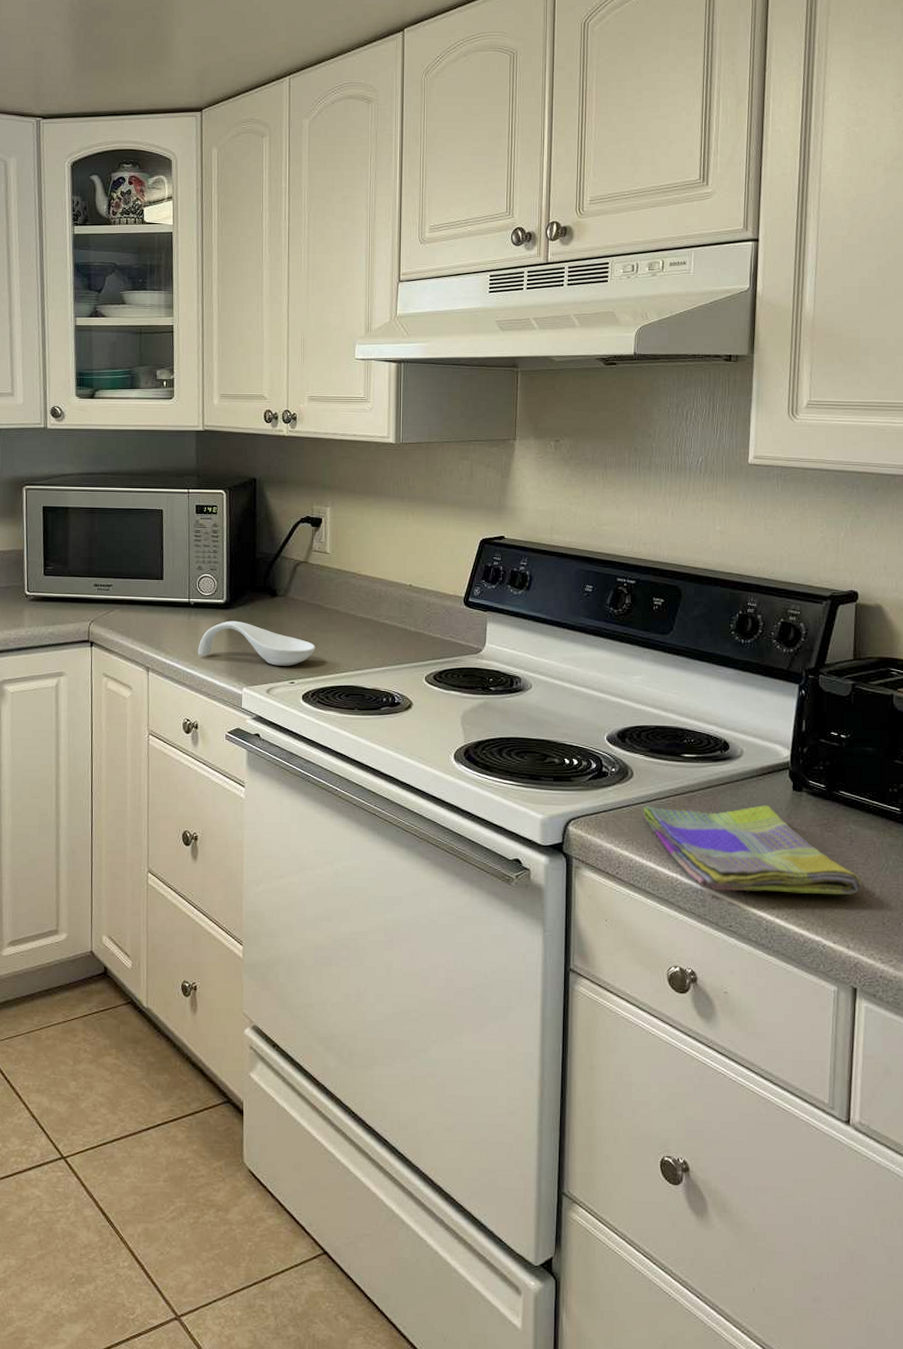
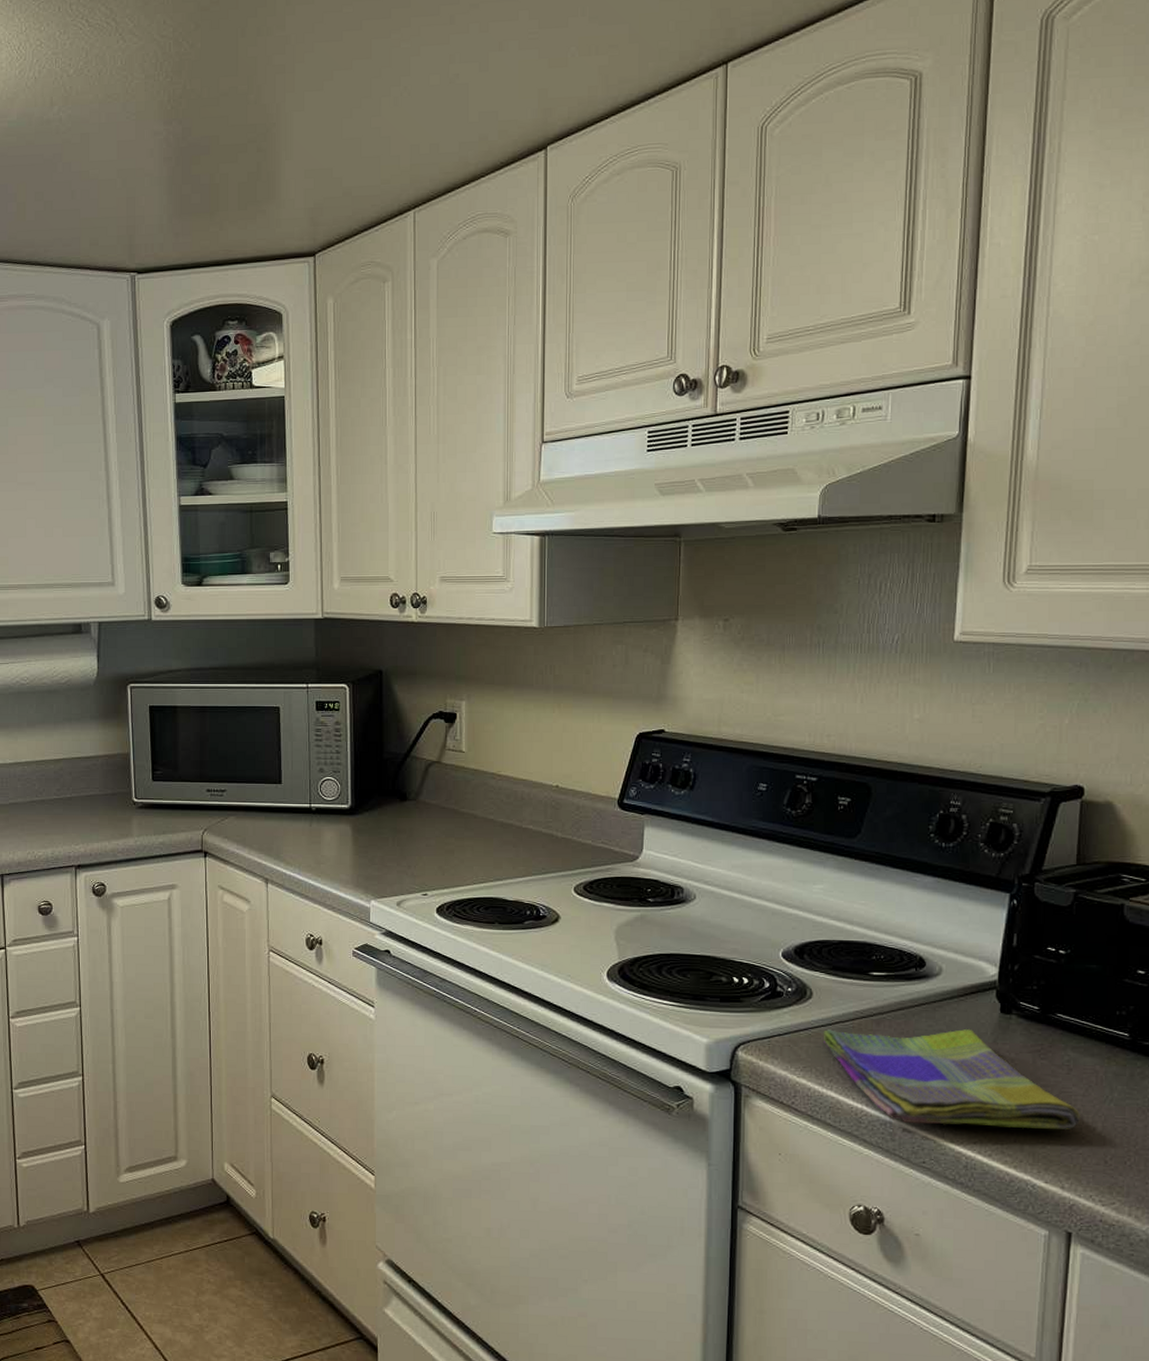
spoon rest: present [198,620,316,666] -> none [321,827,451,876]

